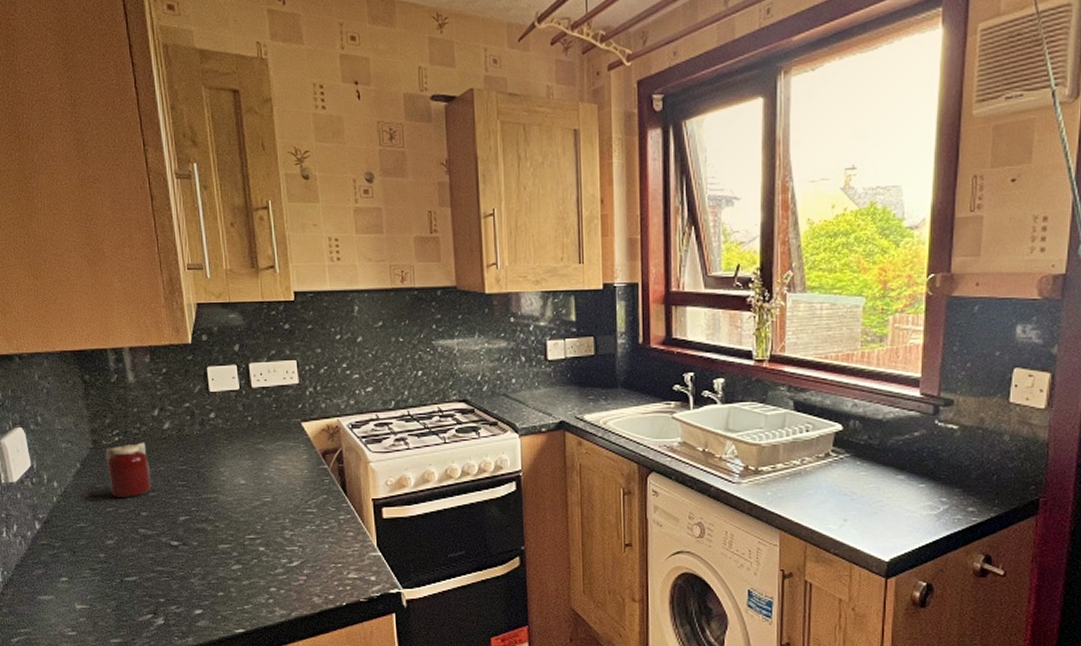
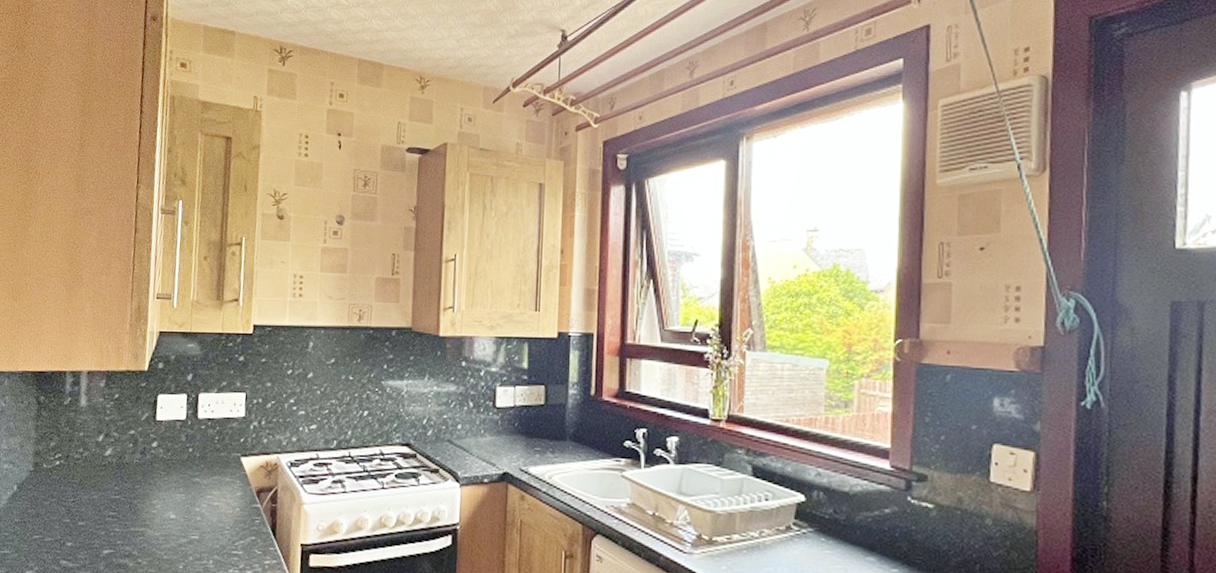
jar: present [105,442,152,497] -> none [41,468,85,525]

